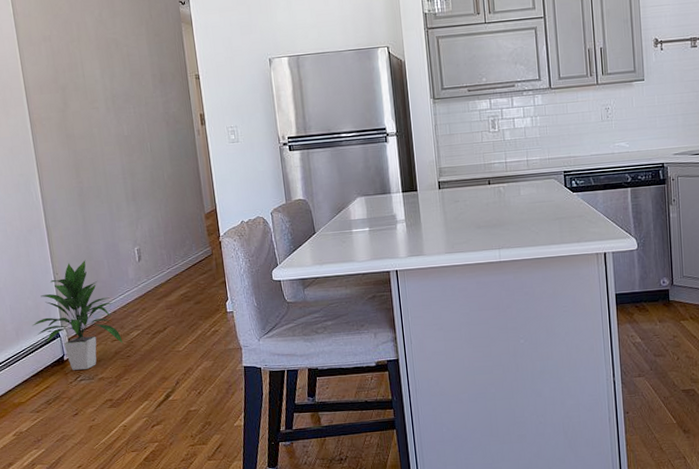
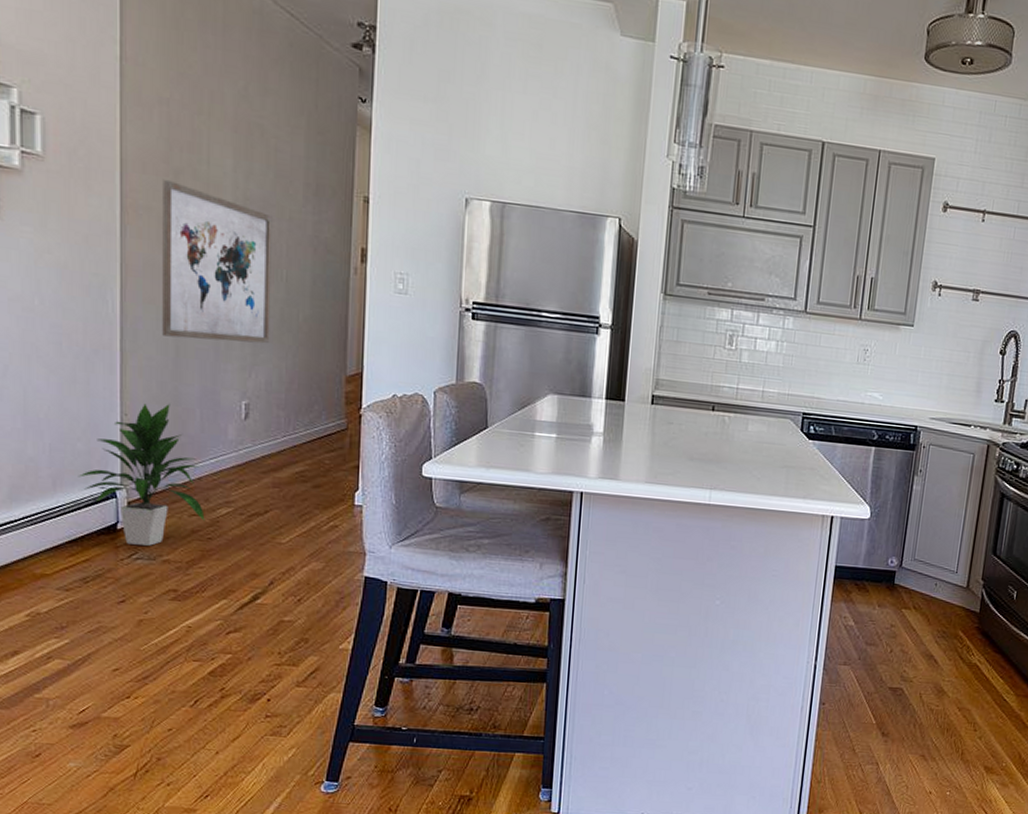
wall art: none [55,94,147,210] -> present [162,179,272,344]

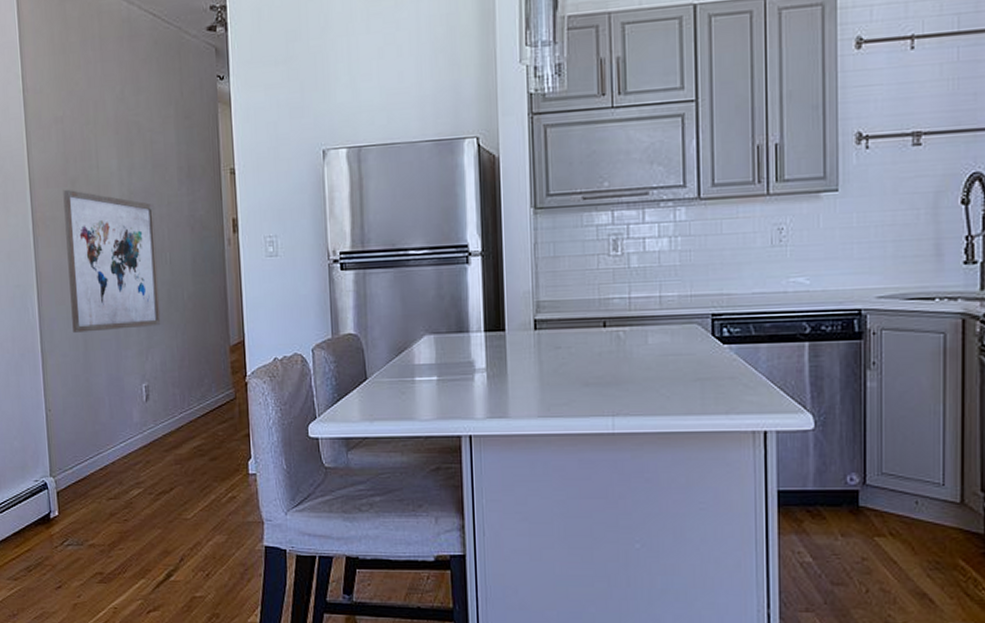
indoor plant: present [78,403,205,546] -> none [16,394,121,532]

